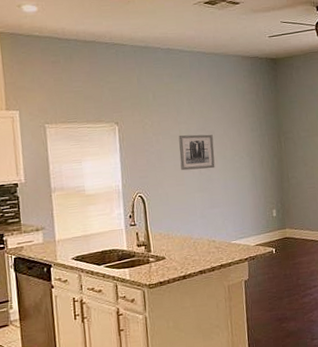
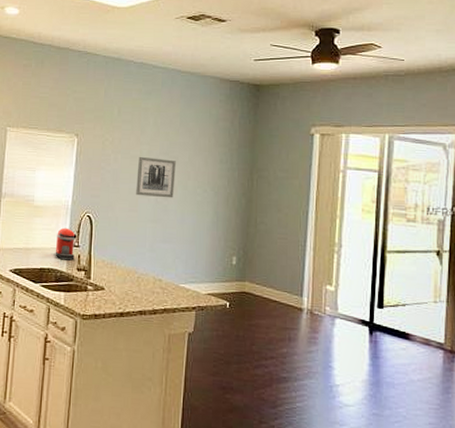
coffee maker: none [112,210,133,240] -> present [55,227,76,260]

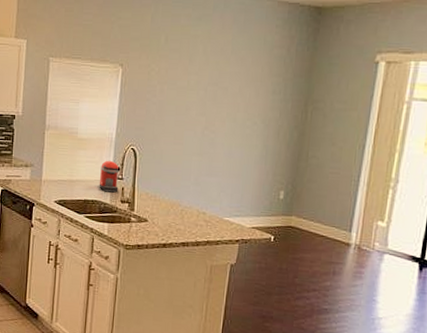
wall art: present [136,156,176,198] -> none [182,87,225,131]

